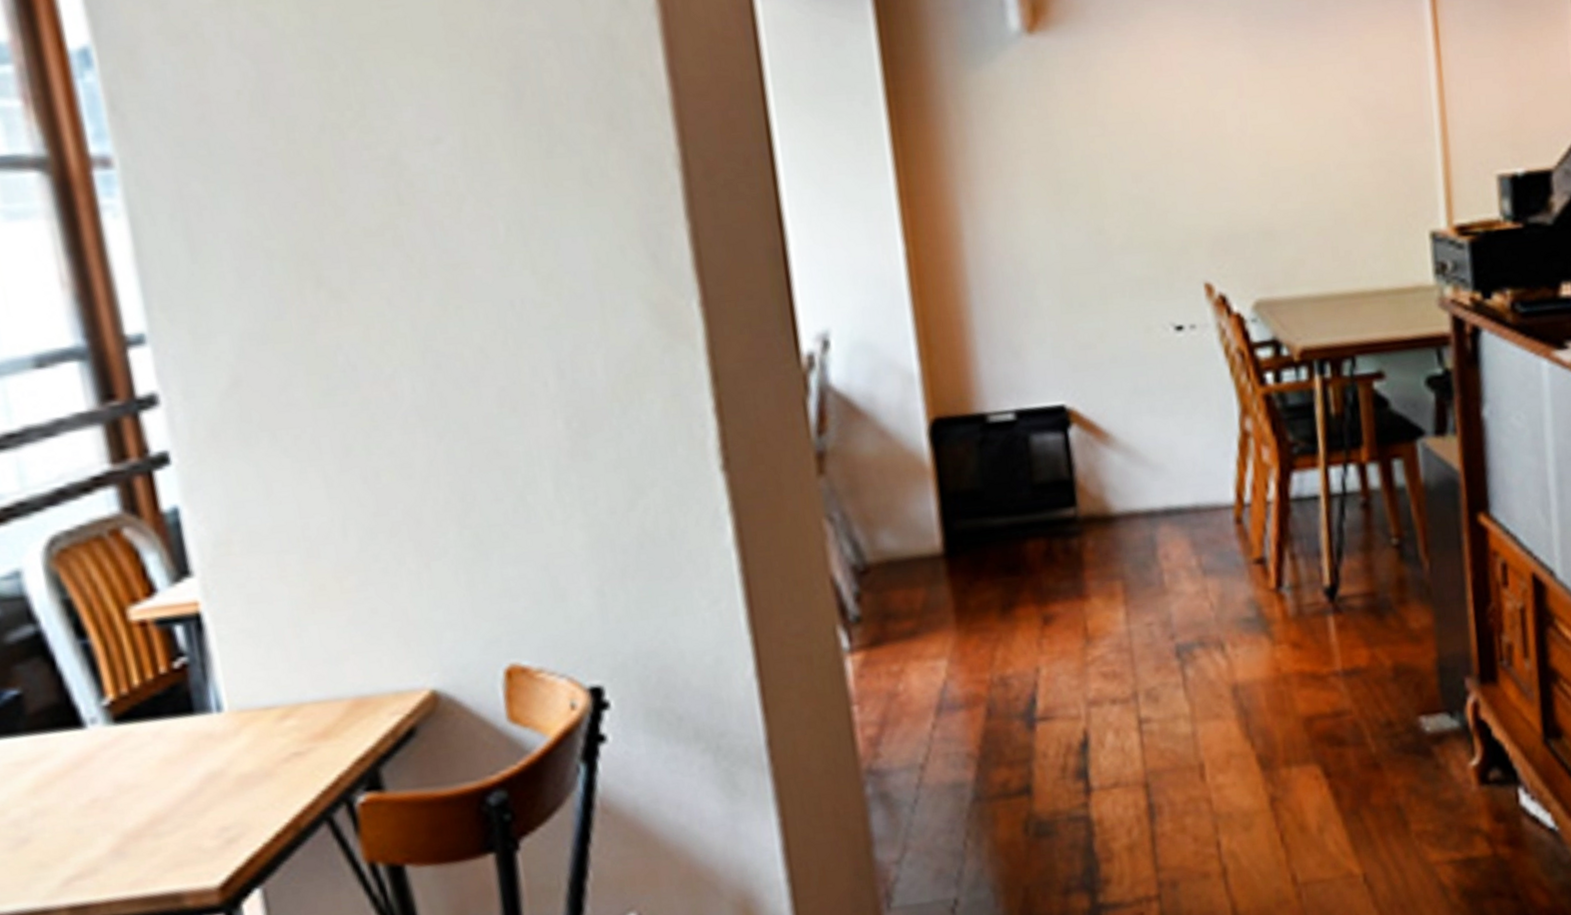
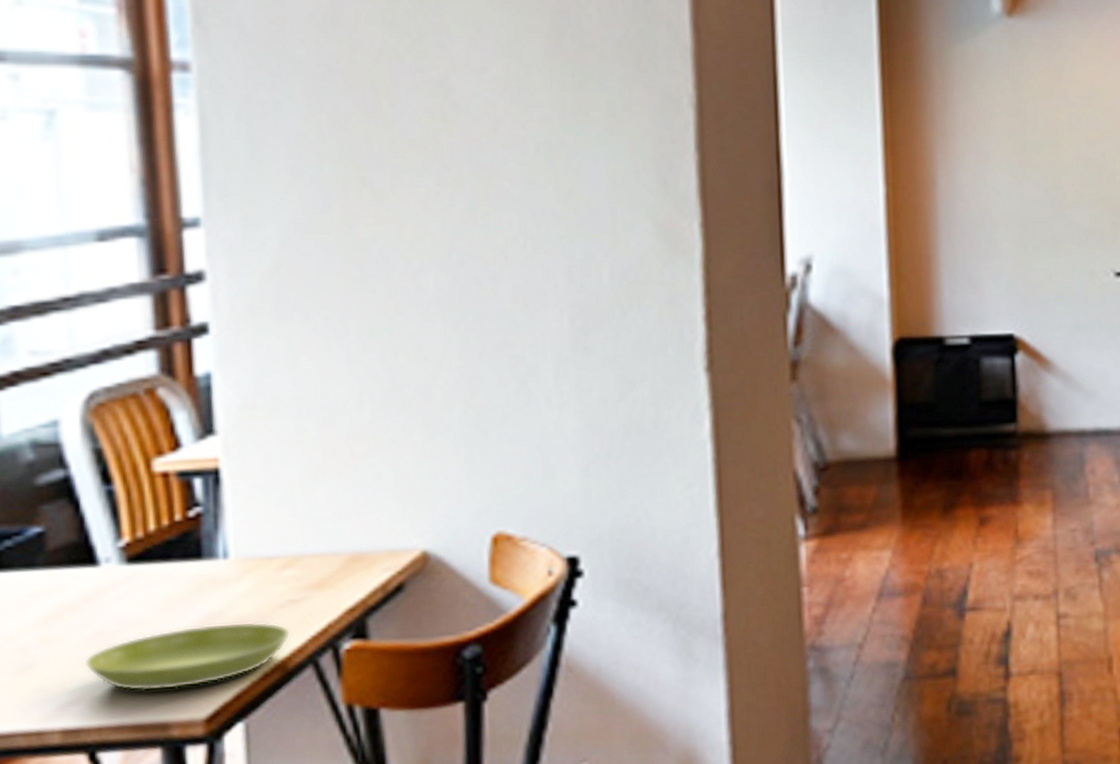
saucer: none [82,778,300,861] -> present [84,621,291,692]

